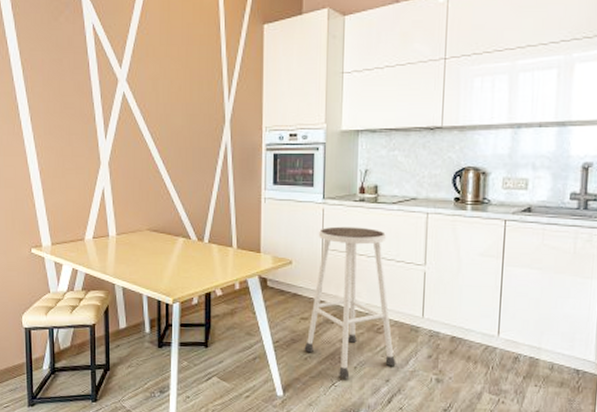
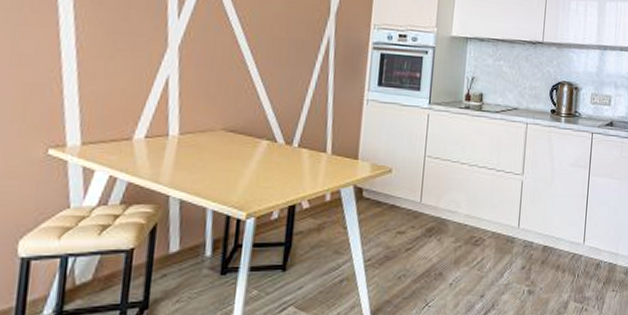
stool: present [304,226,396,378] -> none [398,133,492,297]

